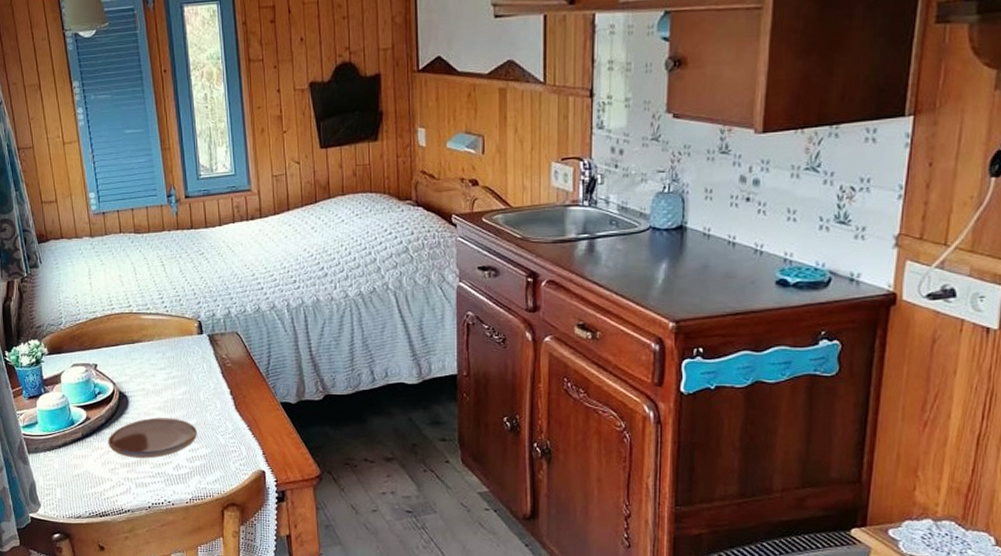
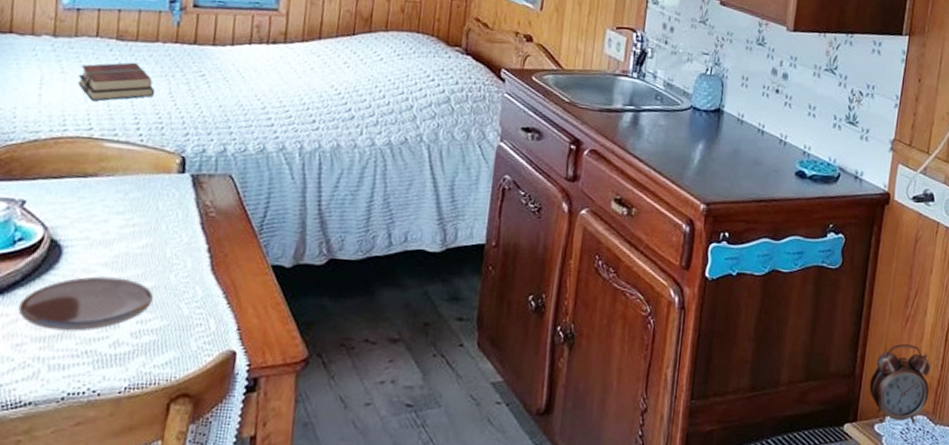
books: none [113,249,170,284] -> present [77,62,156,102]
alarm clock: none [880,449,959,529] -> present [869,344,931,424]

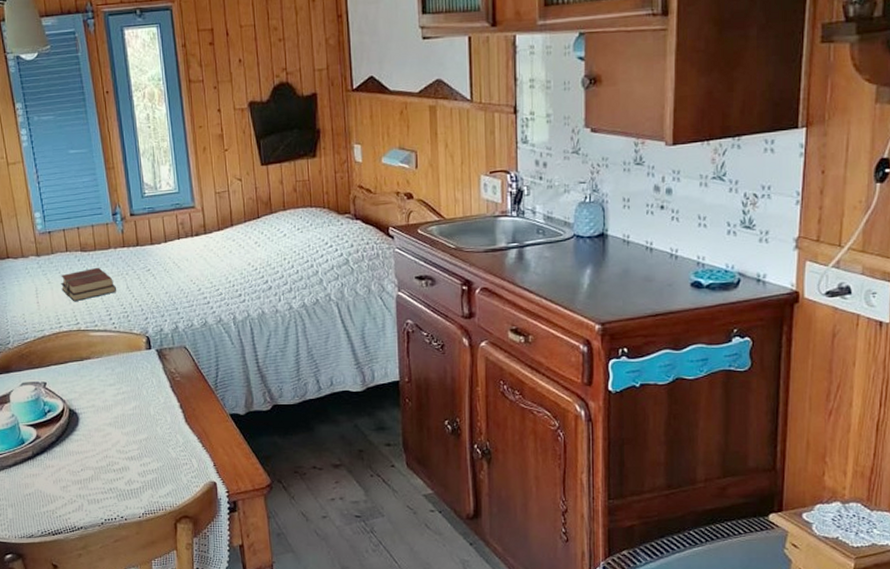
plate: present [18,276,154,332] -> none [59,433,149,475]
alarm clock: present [869,344,931,424] -> none [793,437,862,511]

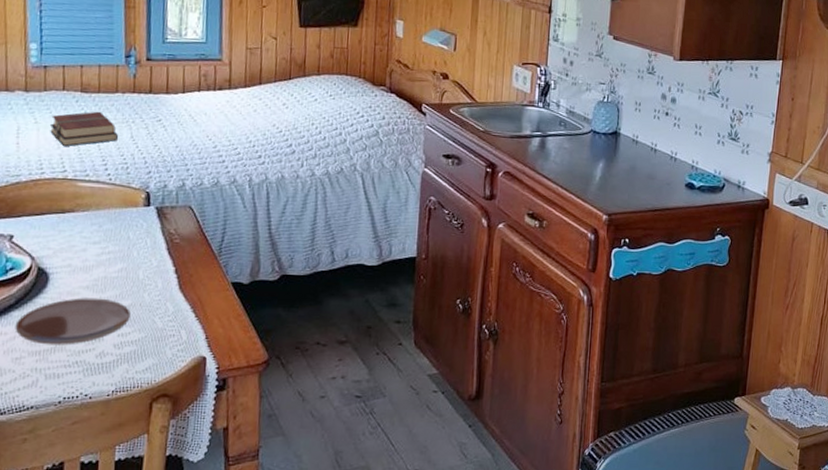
plate: none [59,433,149,475] -> present [15,298,132,345]

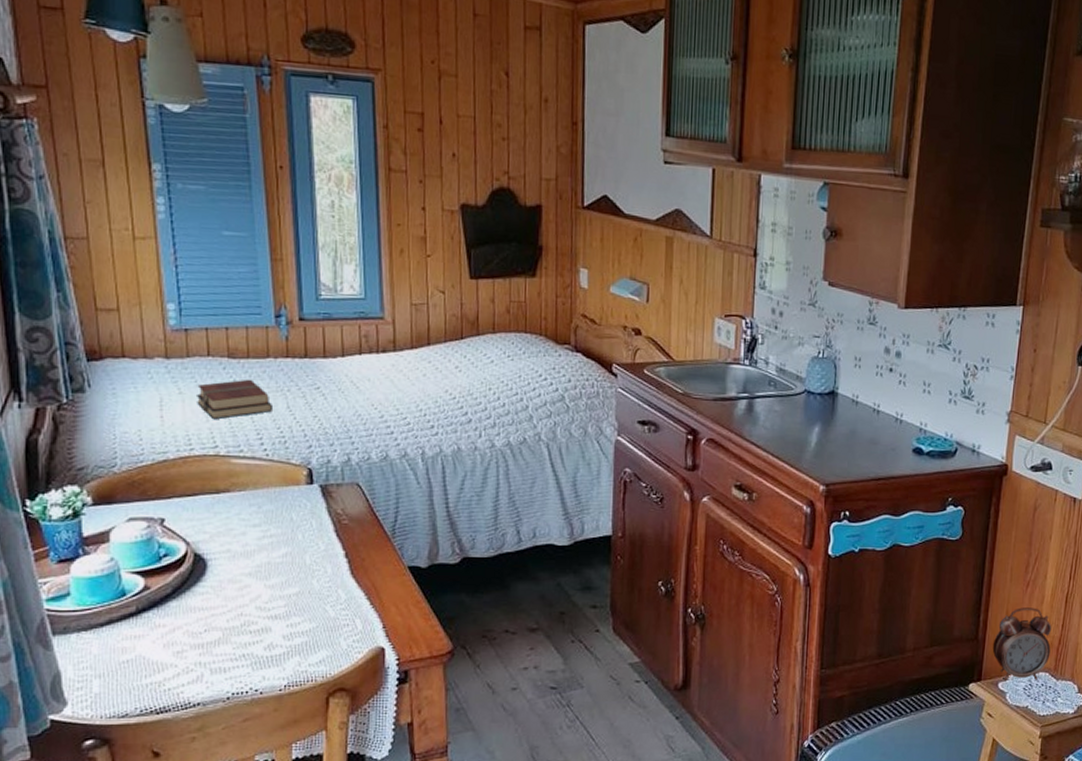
plate: present [15,298,132,345] -> none [174,586,300,637]
alarm clock: none [755,328,809,395] -> present [992,607,1052,680]

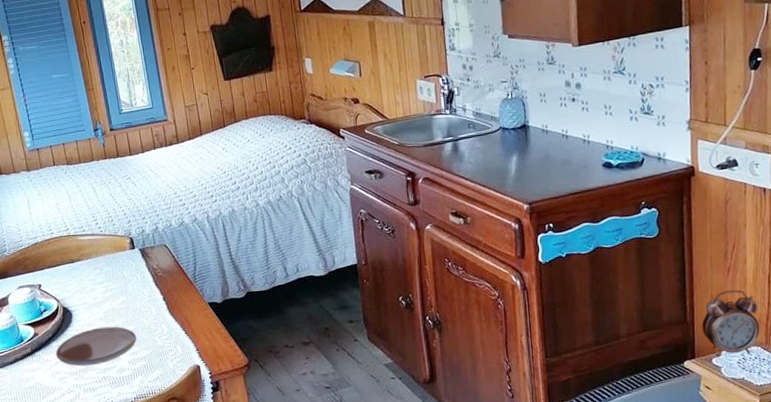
plate: none [174,586,300,637] -> present [55,326,137,367]
books: present [195,379,274,420] -> none [49,178,101,211]

